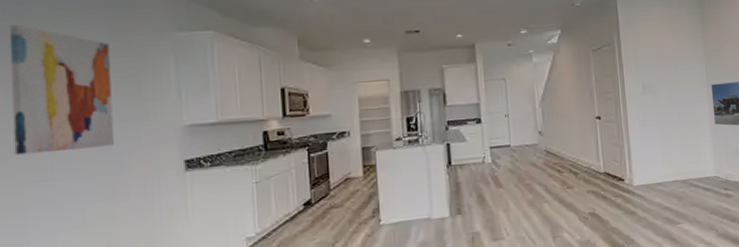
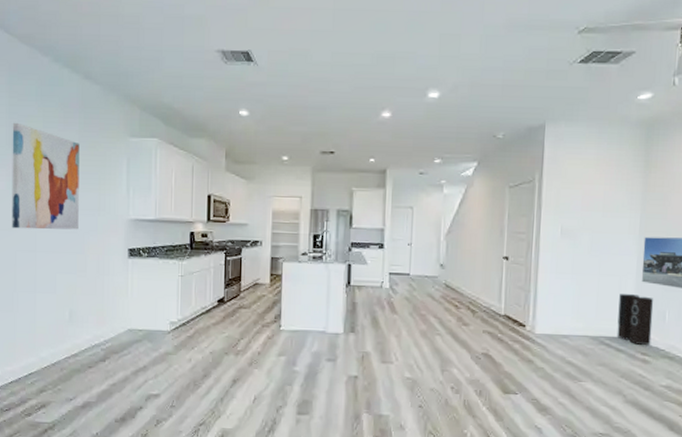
stereo: none [699,136,730,182] -> present [617,294,654,345]

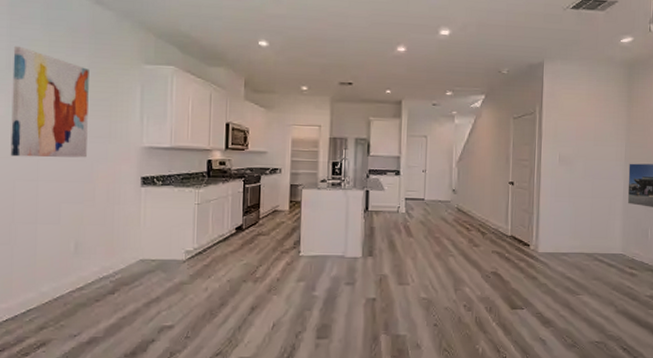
stereo: present [617,294,654,345] -> none [608,214,638,260]

